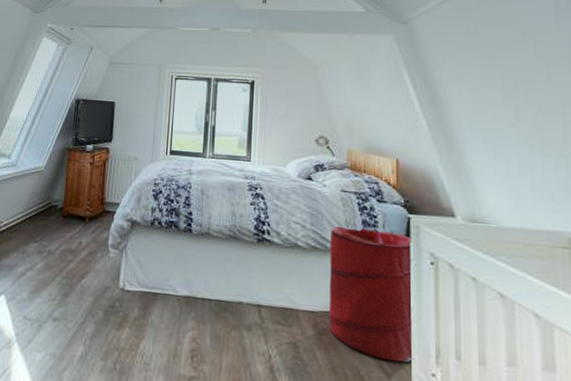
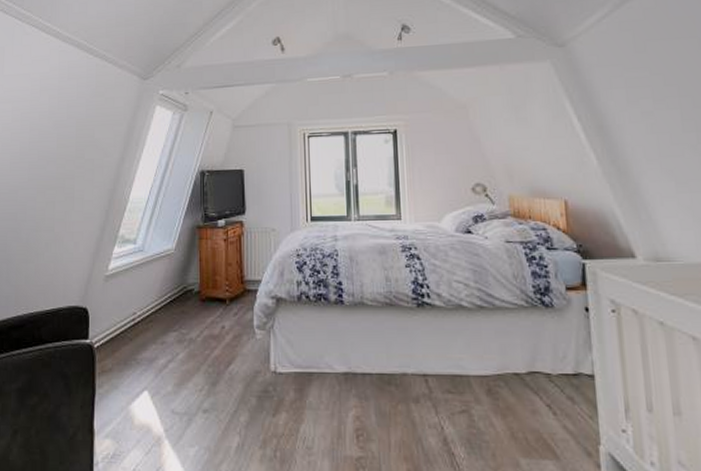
laundry hamper: present [329,226,414,363] -> none [497,280,602,421]

